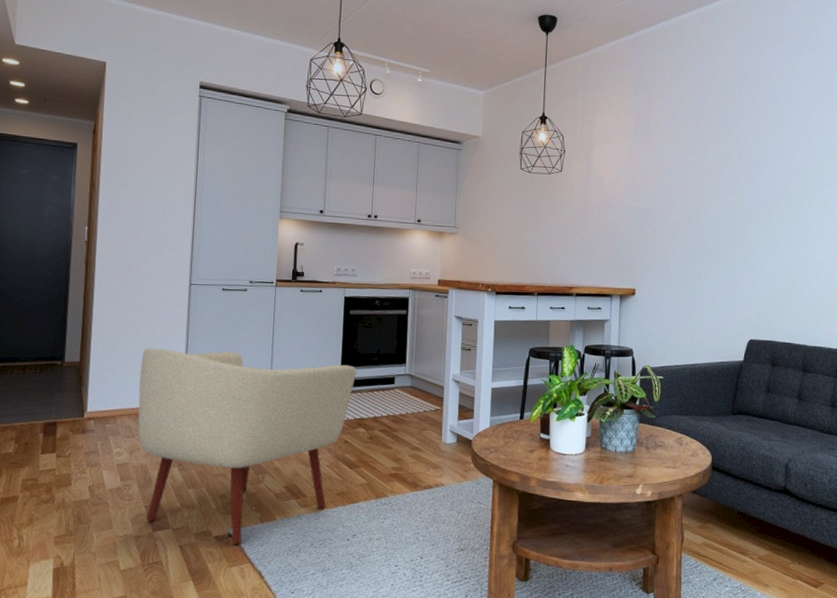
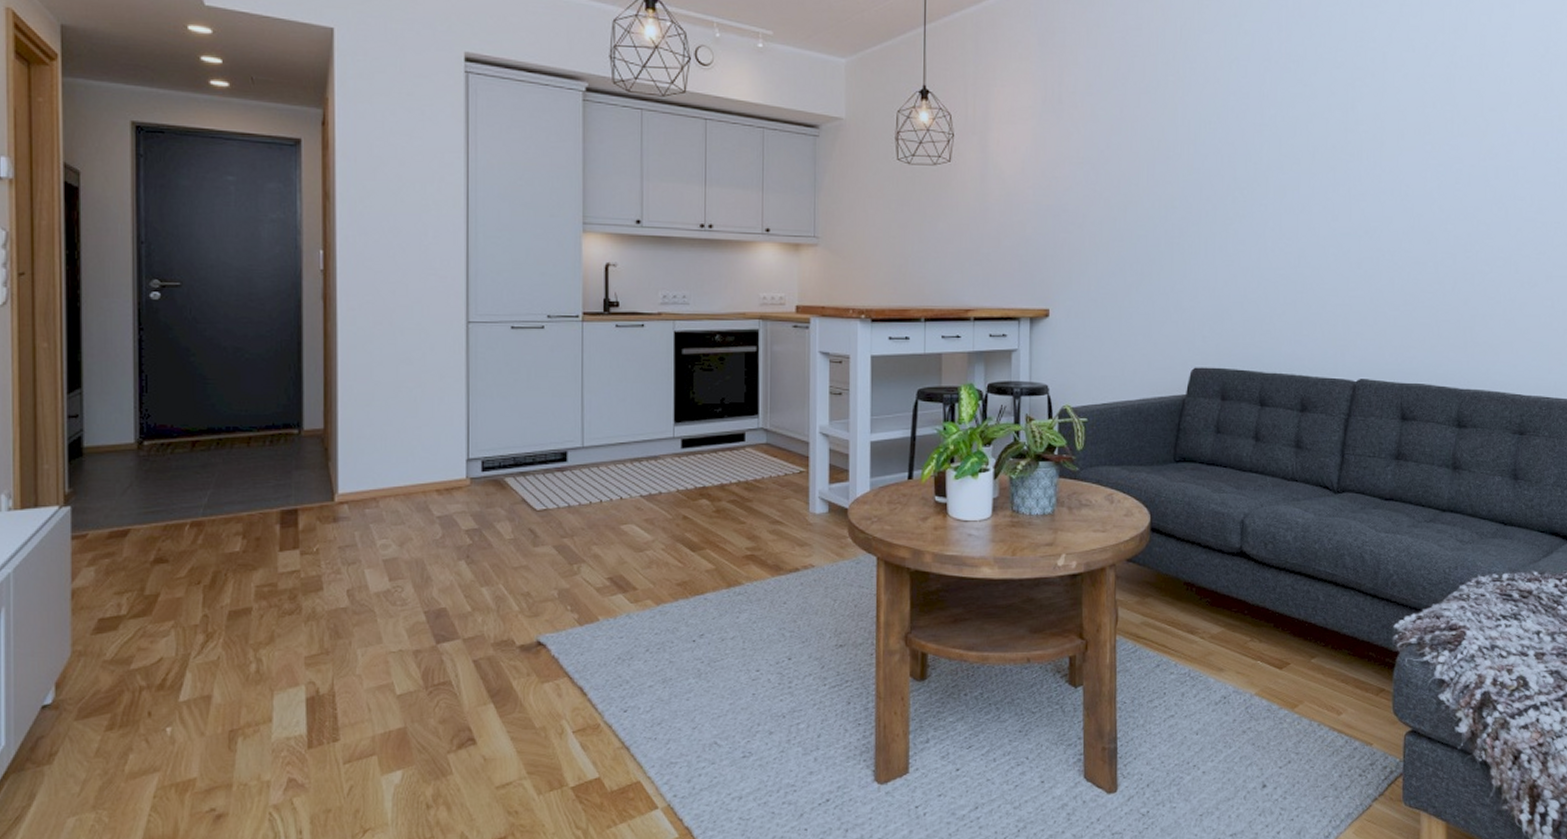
armchair: present [138,347,357,544] -> none [407,407,696,655]

